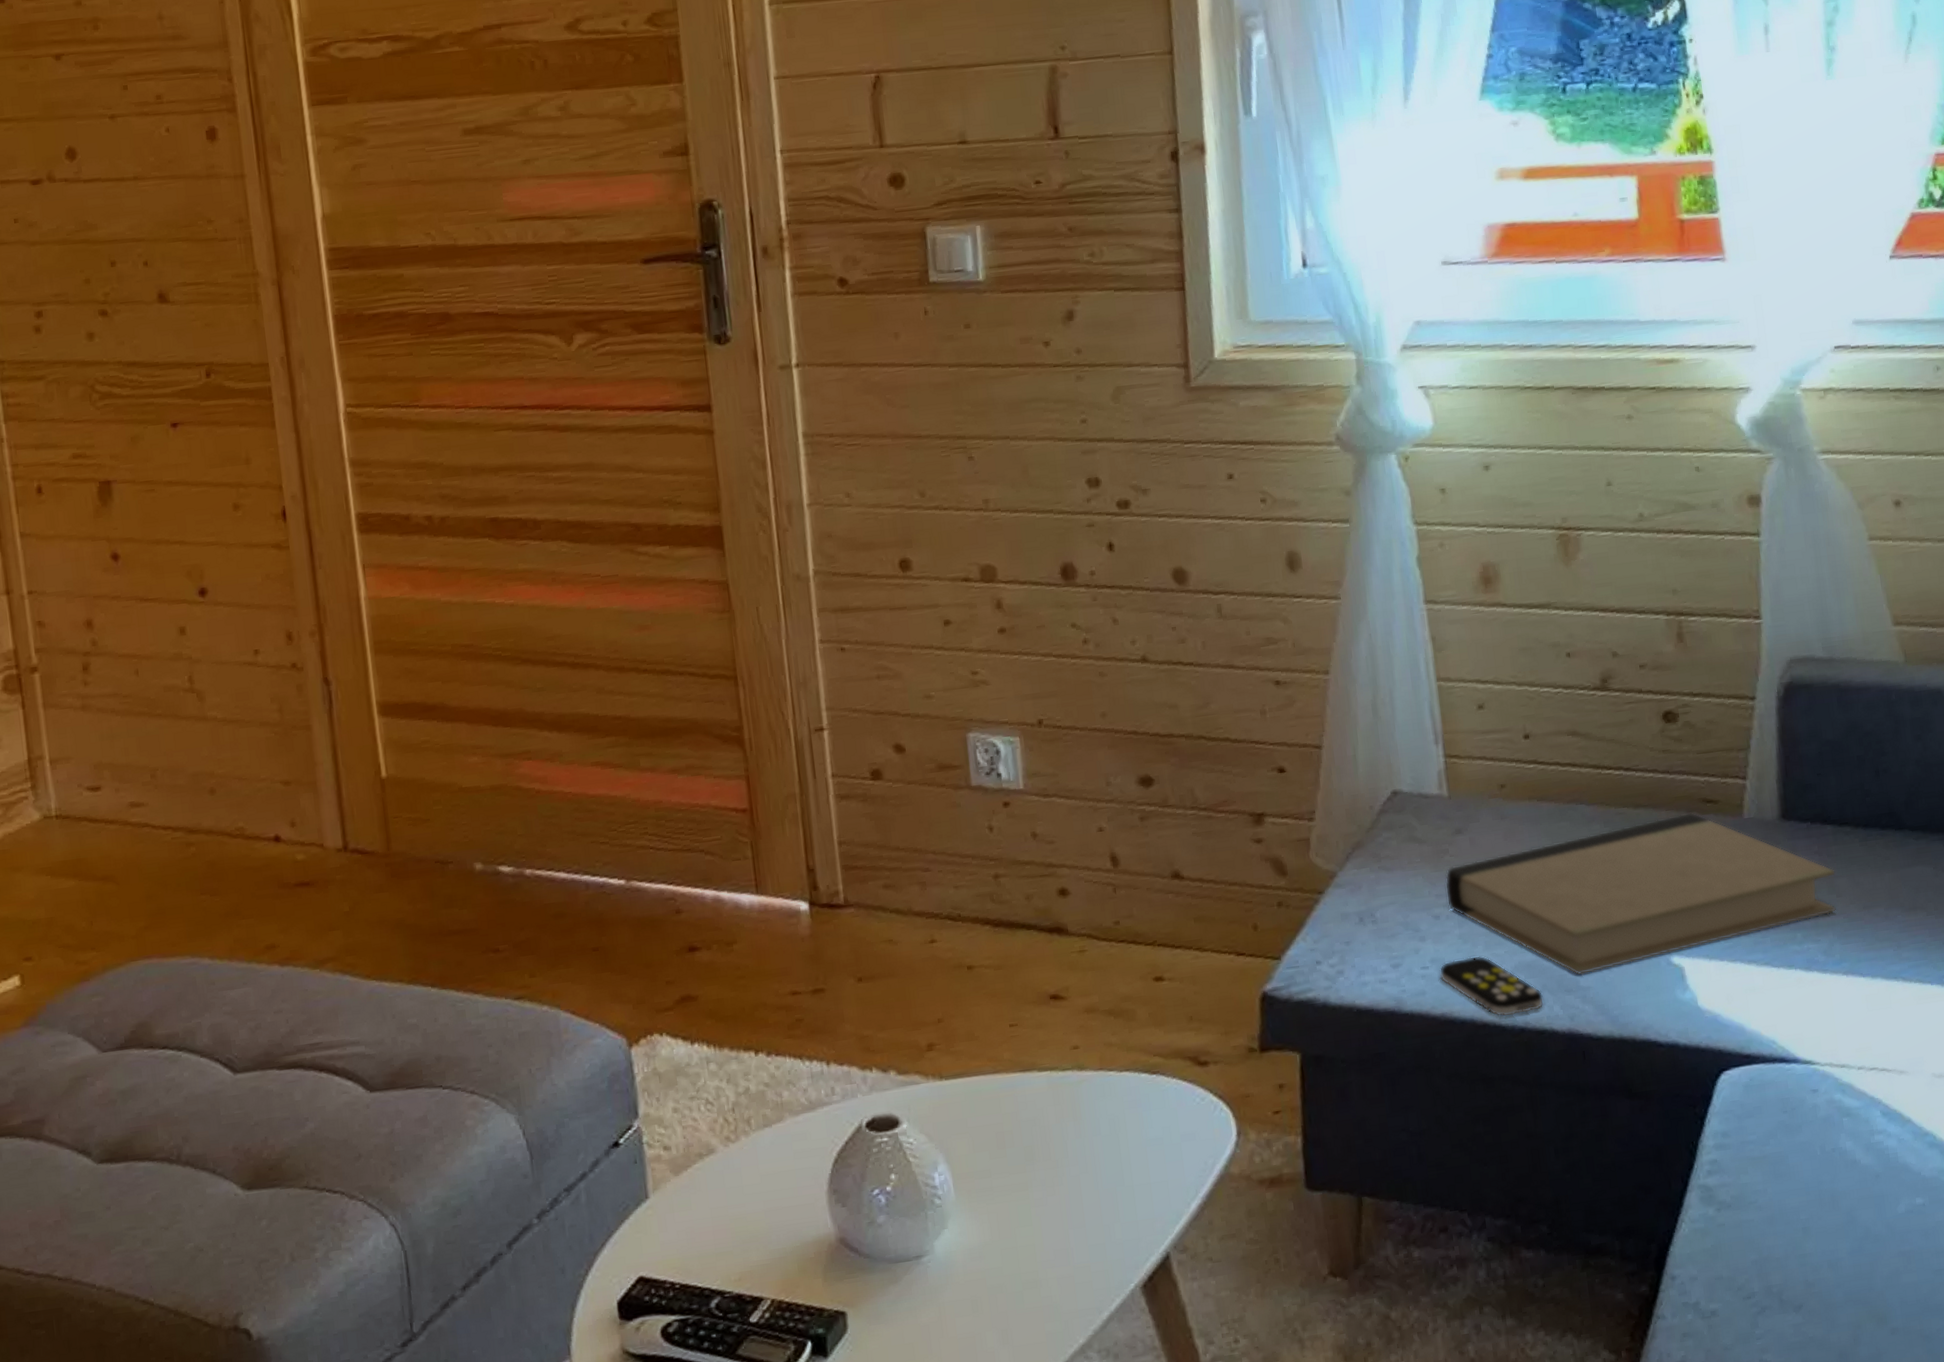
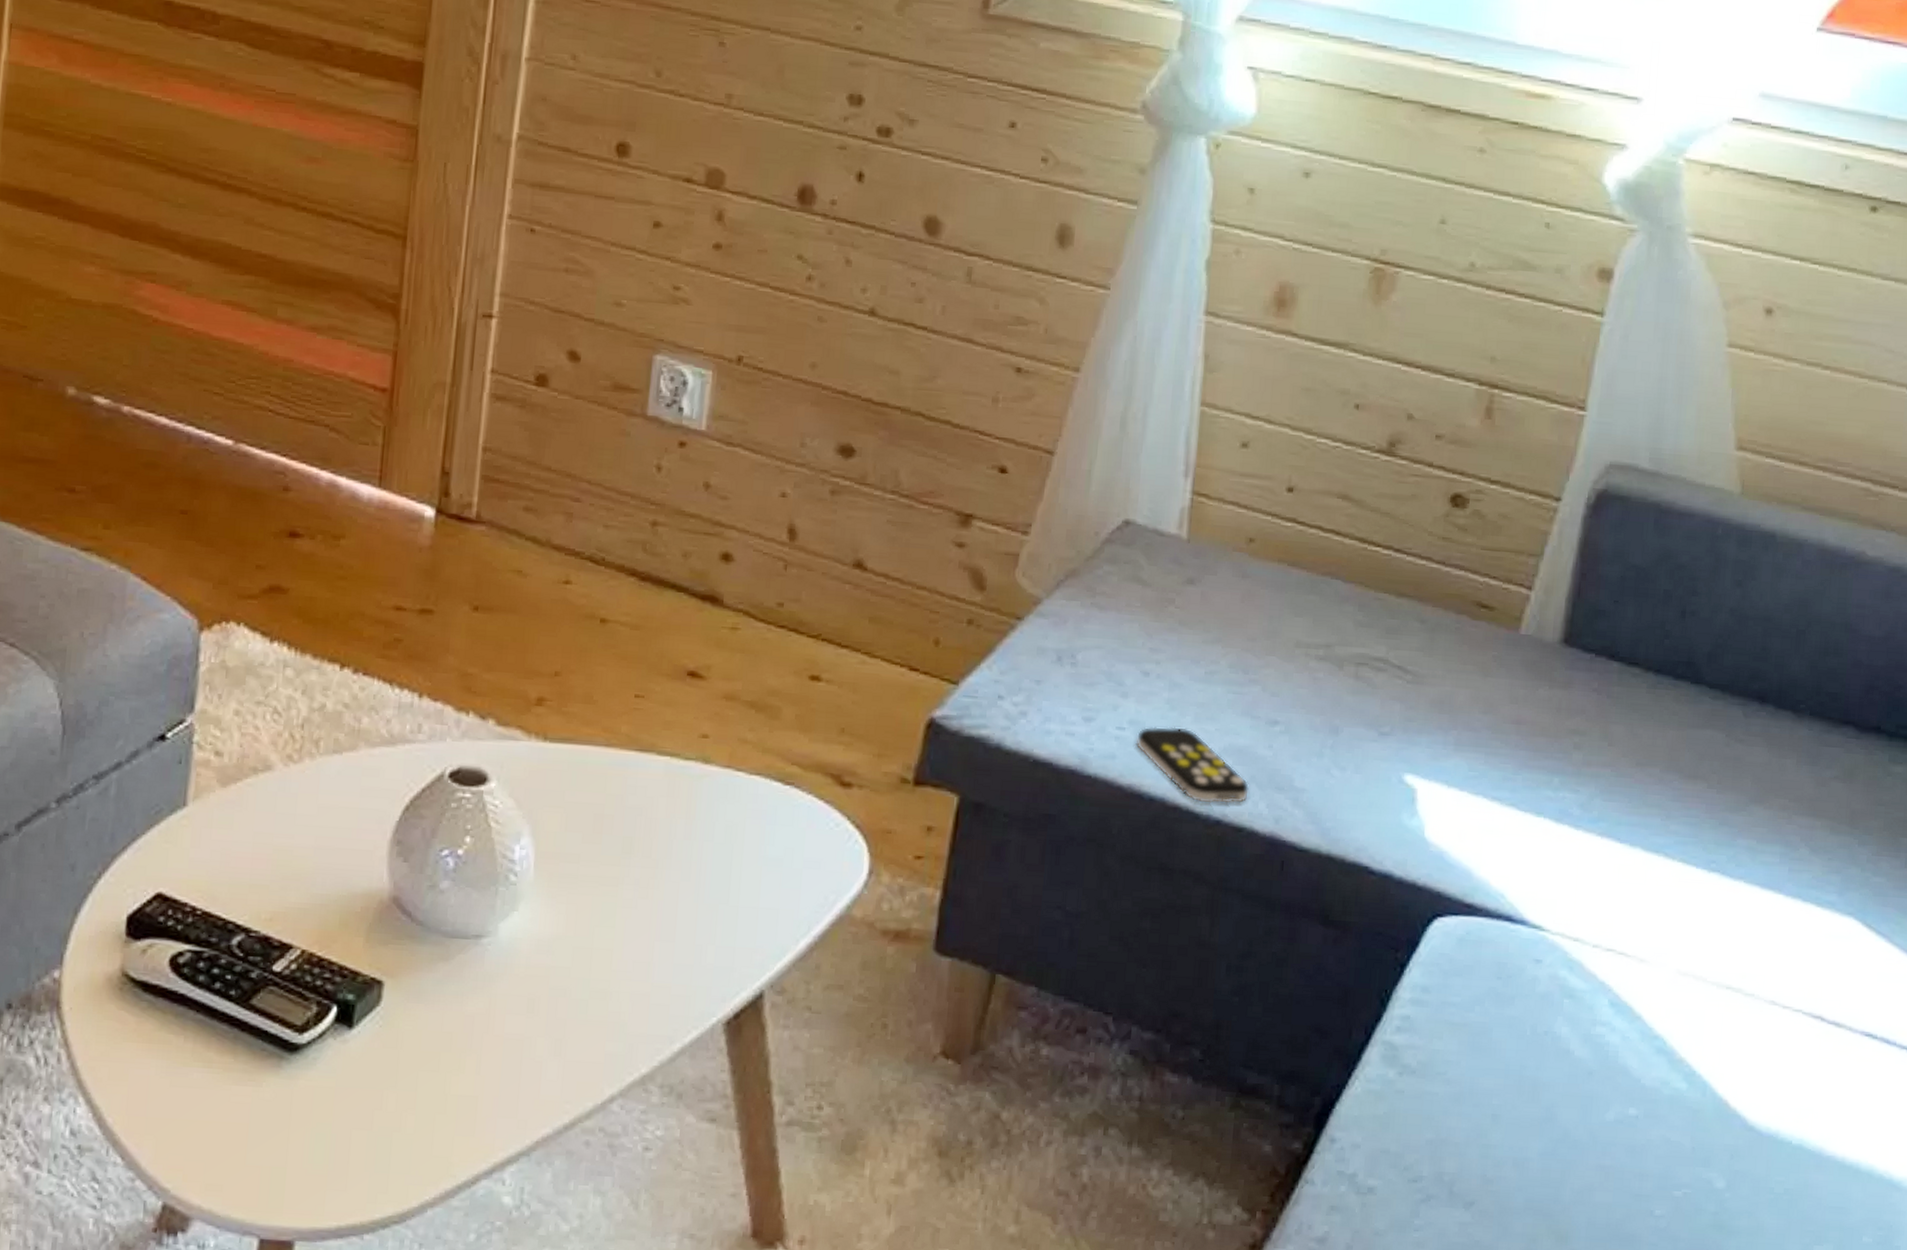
book: present [1445,812,1836,975] -> none [1161,614,1613,774]

